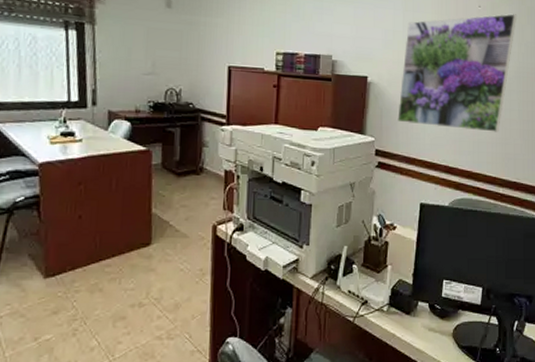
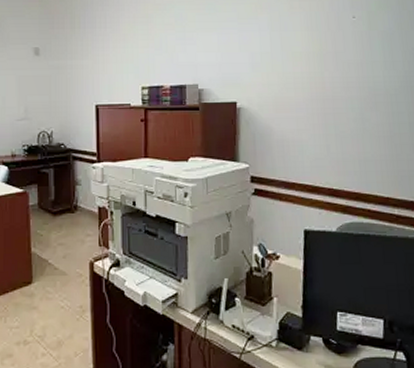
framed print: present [397,13,516,132] -> none [272,20,398,149]

